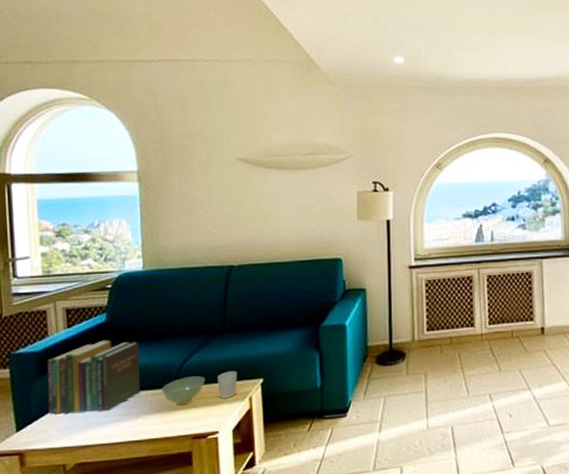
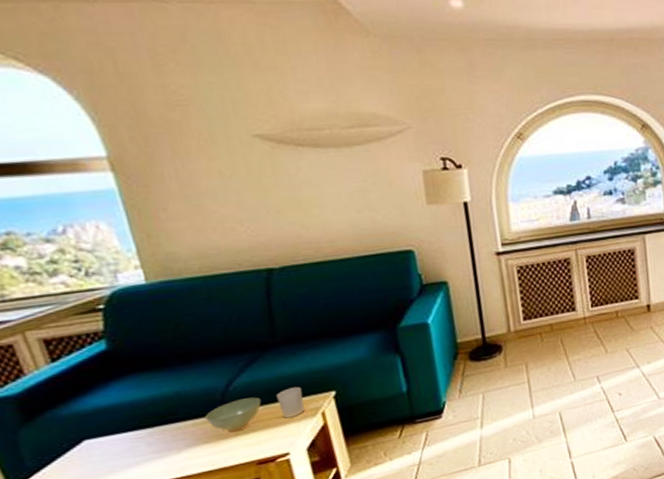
books: present [47,340,141,415] -> none [32,368,177,464]

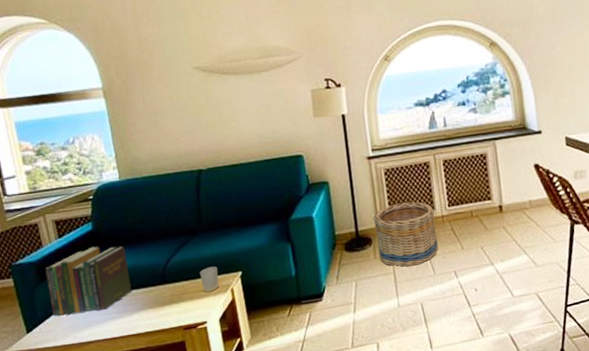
books: none [32,368,177,464] -> present [45,246,132,316]
bowl: present [204,397,262,433] -> none [150,273,189,301]
basket: none [504,302,580,375] -> present [373,201,438,267]

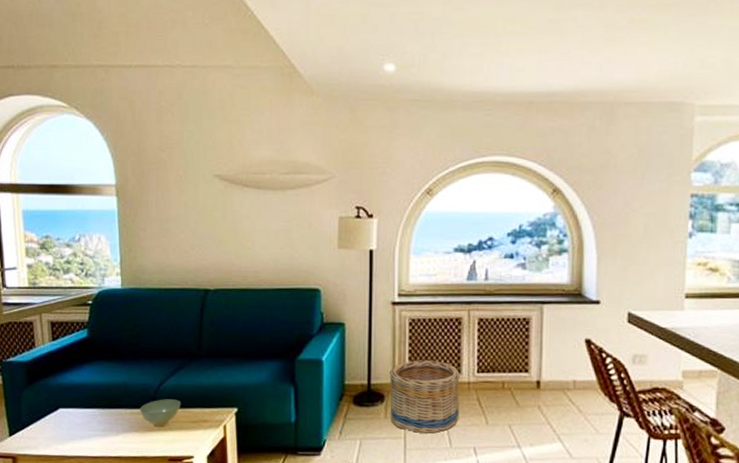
books: present [45,246,132,316] -> none [35,355,120,426]
bowl: none [150,273,189,301] -> present [139,399,181,427]
candle holder: present [200,266,219,292] -> none [193,397,213,425]

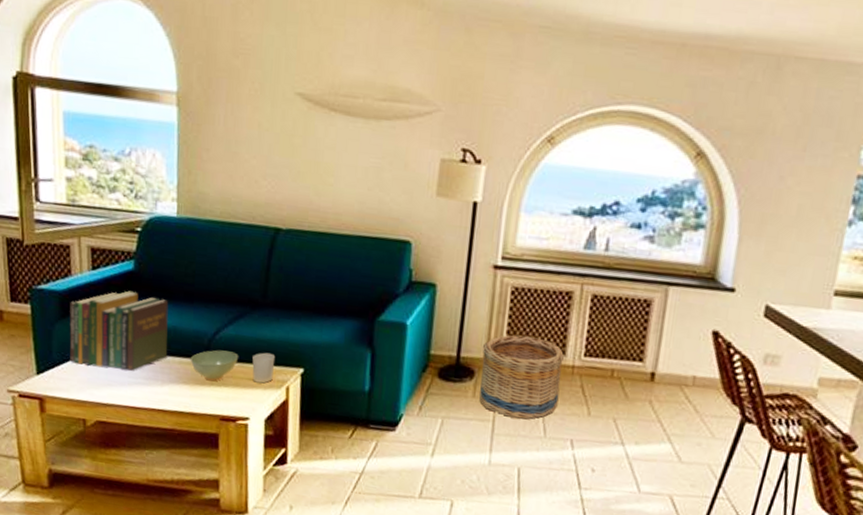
books: none [35,355,120,426] -> present [69,290,169,372]
candle holder: none [193,397,213,425] -> present [252,352,276,384]

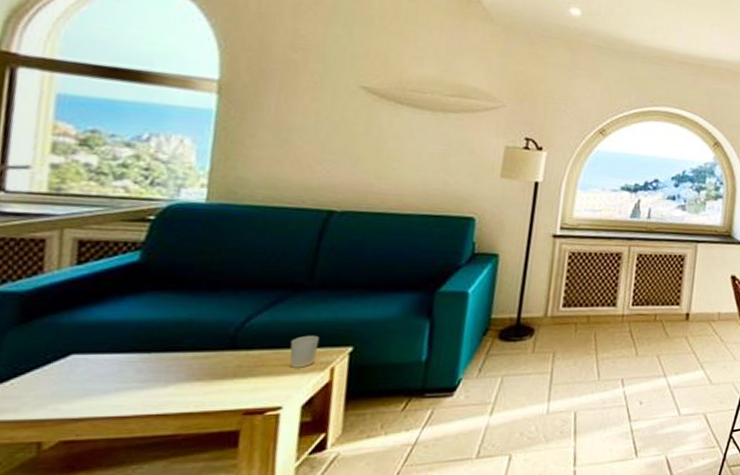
books: present [69,290,169,372] -> none [26,284,185,376]
bowl: present [190,350,239,382] -> none [208,338,274,373]
basket: present [479,334,565,420] -> none [538,293,616,367]

